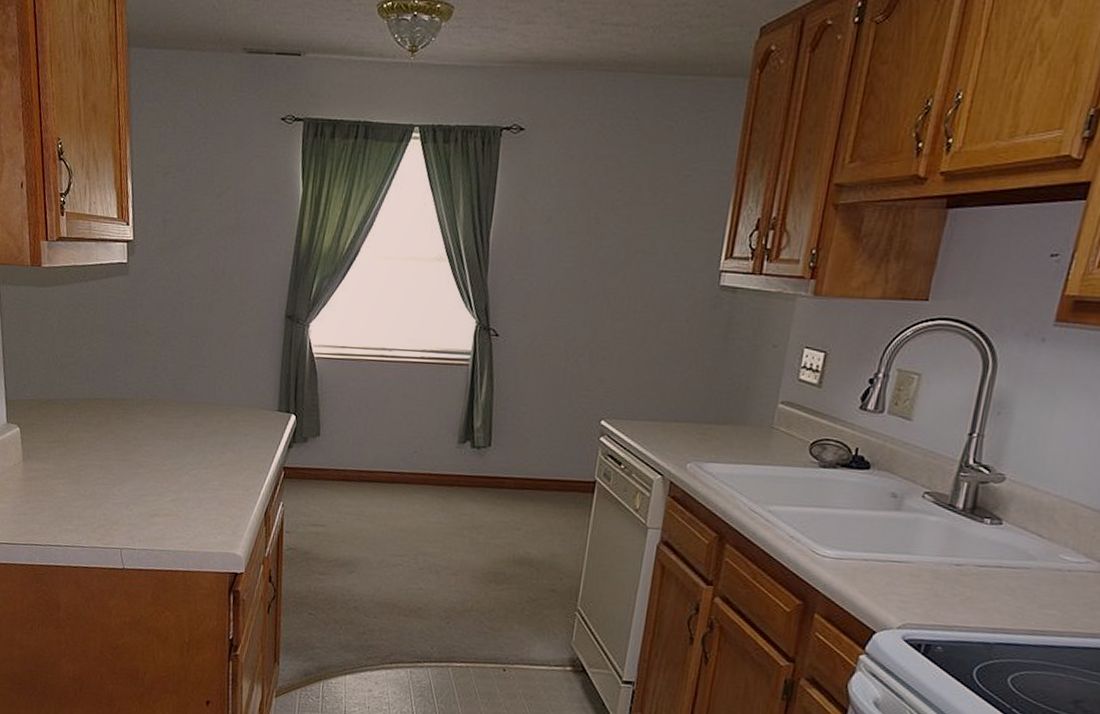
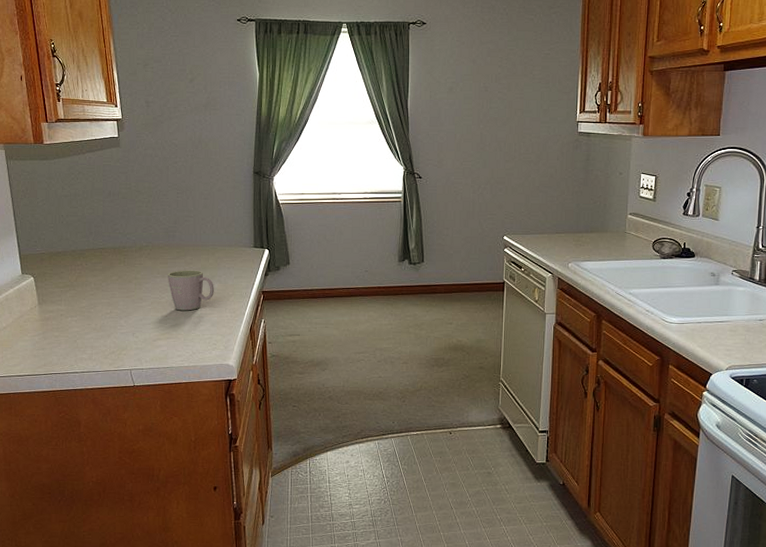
mug: none [172,432,226,484] -> present [168,270,214,311]

